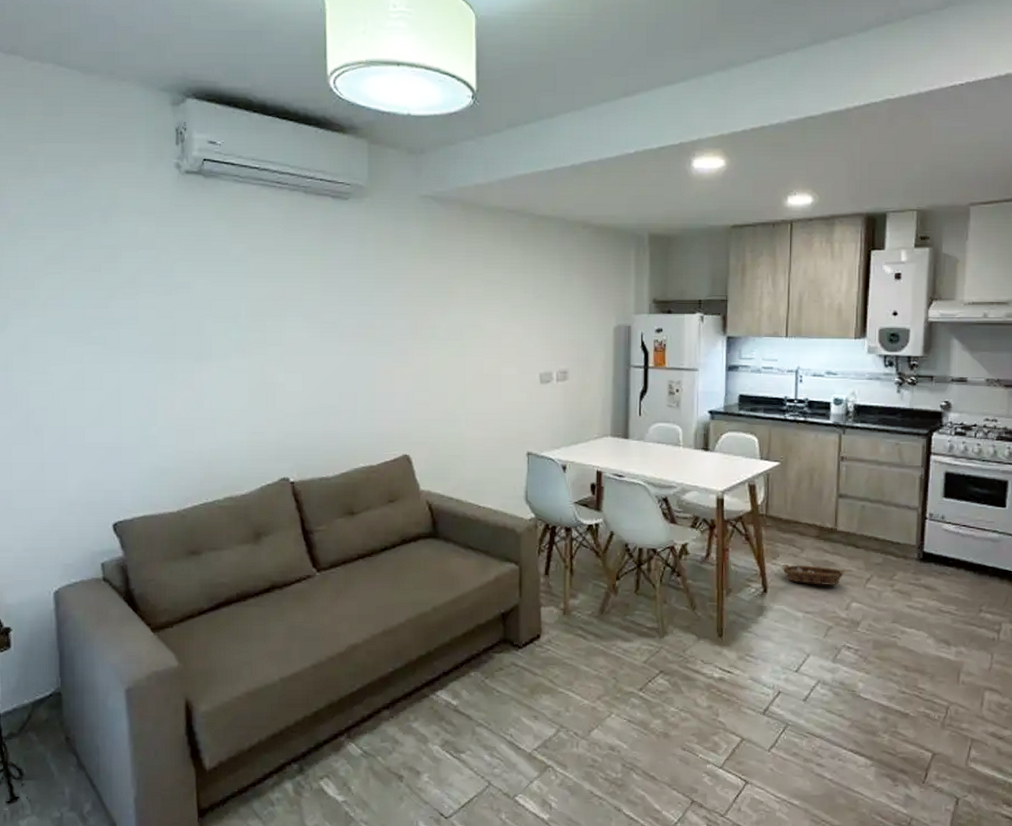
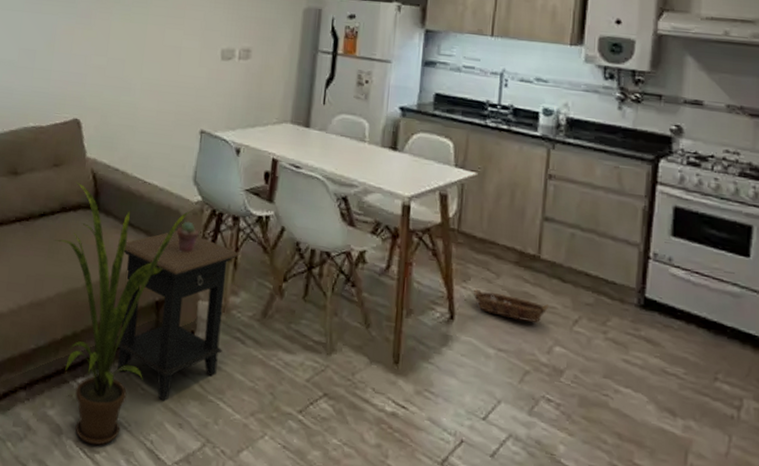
house plant: none [399,514,525,747] -> present [55,181,190,446]
side table: none [459,547,574,698] -> present [117,230,239,400]
potted succulent: none [515,537,535,566] -> present [177,221,199,253]

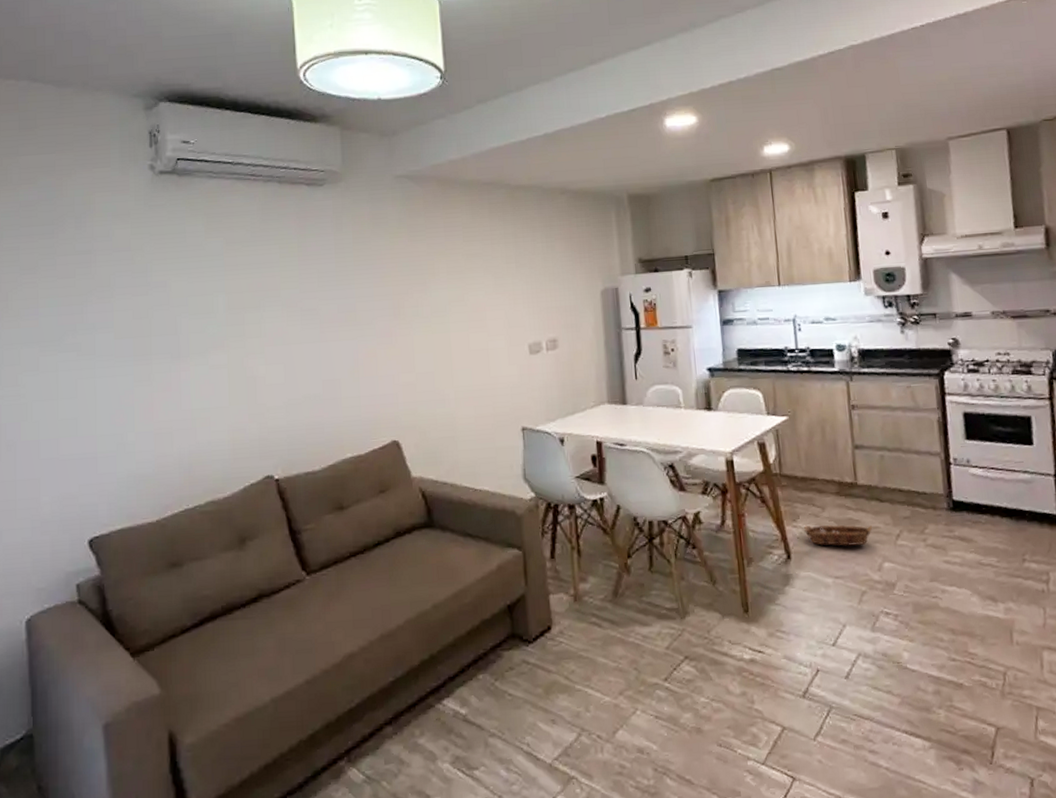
house plant: present [55,181,190,446] -> none [394,503,526,763]
side table: present [117,230,239,400] -> none [459,531,581,701]
potted succulent: present [177,221,199,253] -> none [517,519,538,551]

